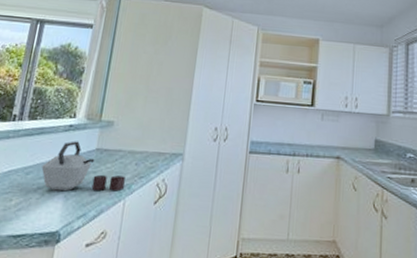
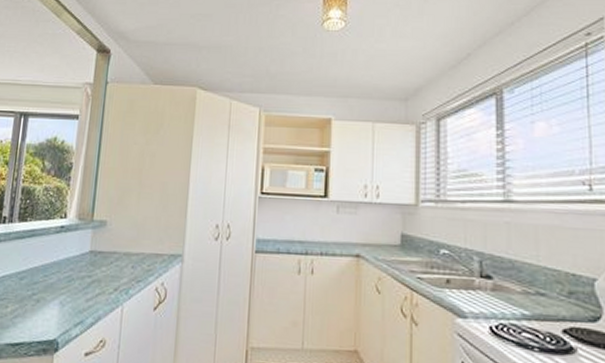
kettle: present [41,141,125,192] -> none [35,243,122,298]

